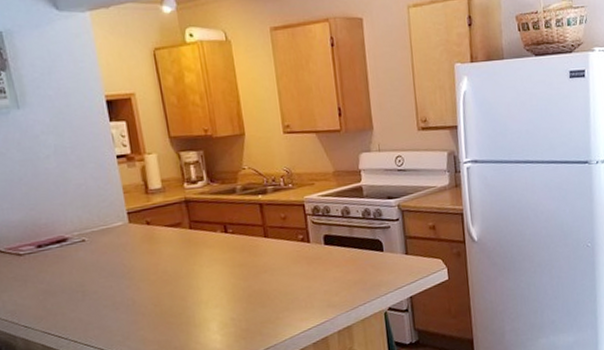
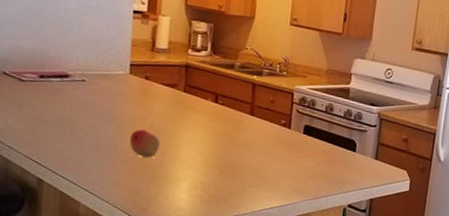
fruit: none [146,276,179,307] -> present [130,128,161,158]

